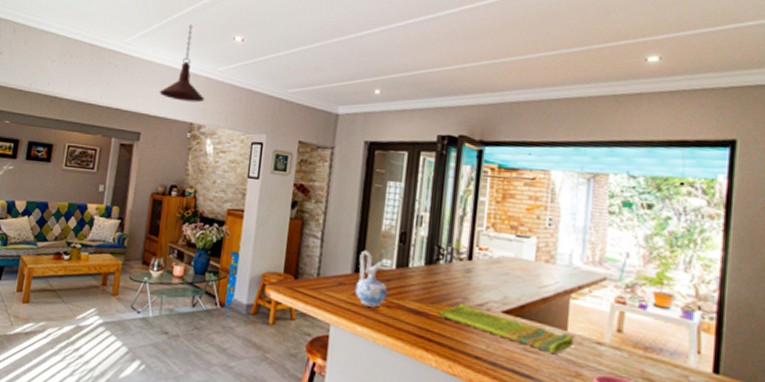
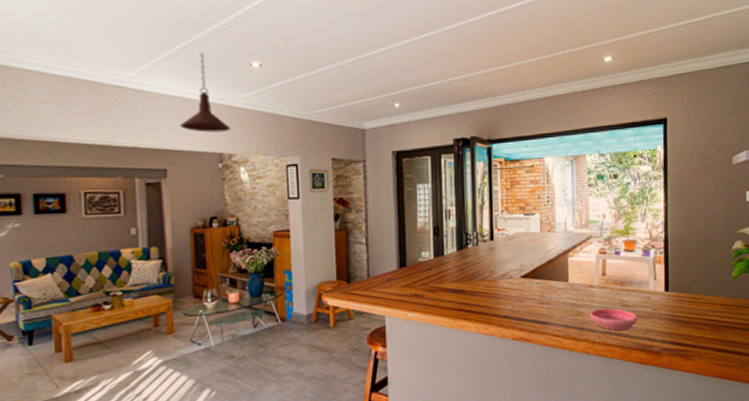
ceramic pitcher: present [354,250,388,308] -> none [401,247,430,294]
dish towel: present [439,304,574,354] -> none [473,277,574,301]

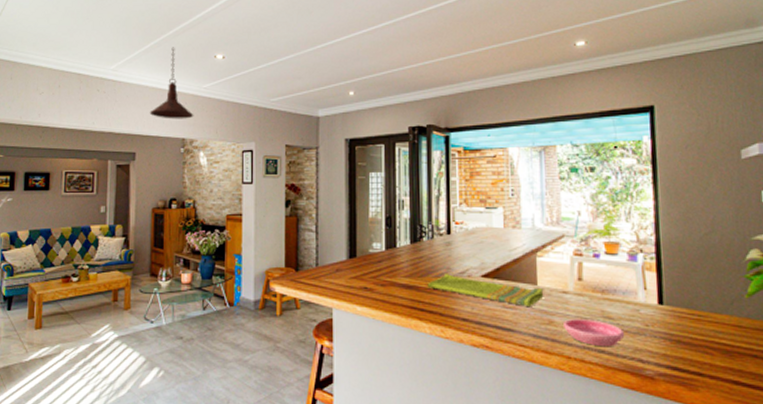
dish towel: none [473,277,574,301] -> present [427,274,544,306]

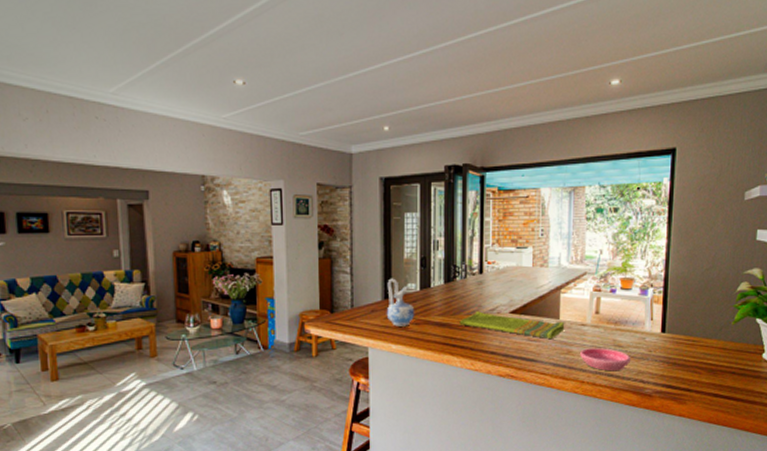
pendant light: present [149,47,194,119] -> none [161,68,214,153]
ceramic pitcher: none [351,237,381,287] -> present [386,278,415,327]

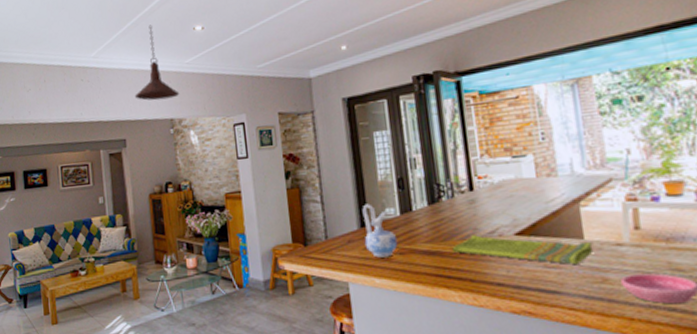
pendant light: none [161,68,214,153] -> present [134,25,180,101]

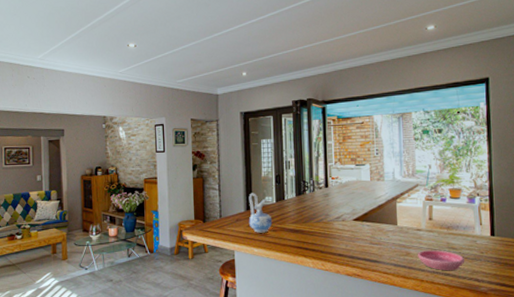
pendant light: present [134,25,180,101] -> none [74,38,113,100]
dish towel: present [452,235,594,264] -> none [310,219,403,242]

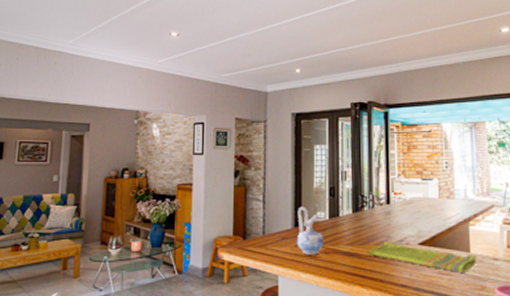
dish towel: none [310,219,403,242] -> present [368,242,477,273]

